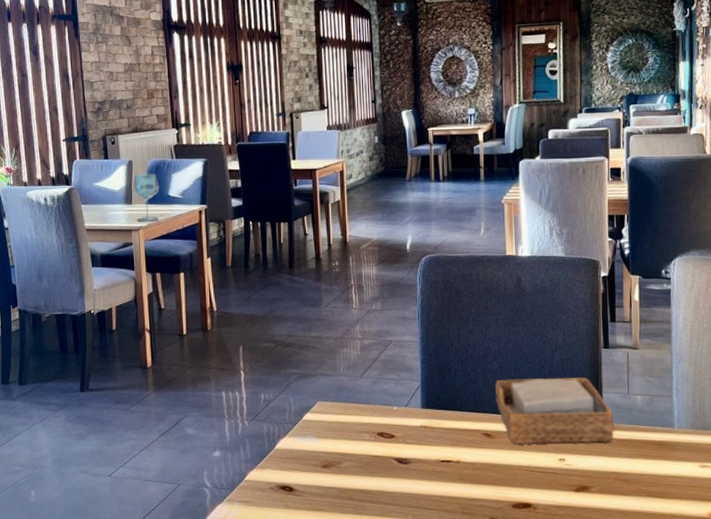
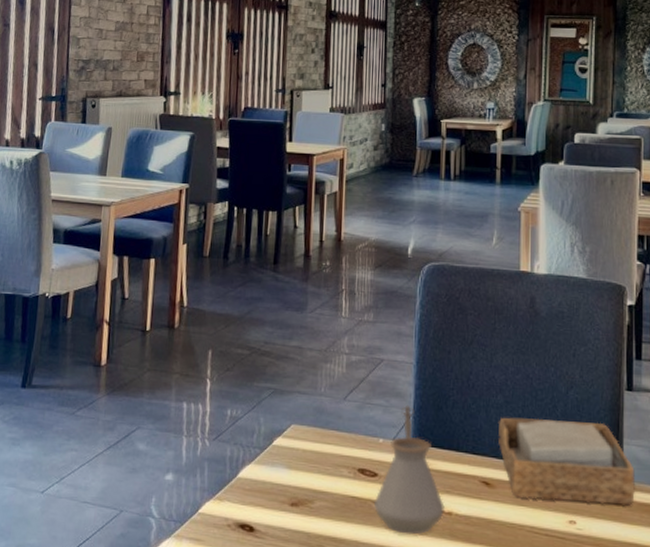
wine glass: present [132,172,160,222] -> none [108,142,139,197]
coffee pot: none [392,377,453,482] -> present [373,404,445,535]

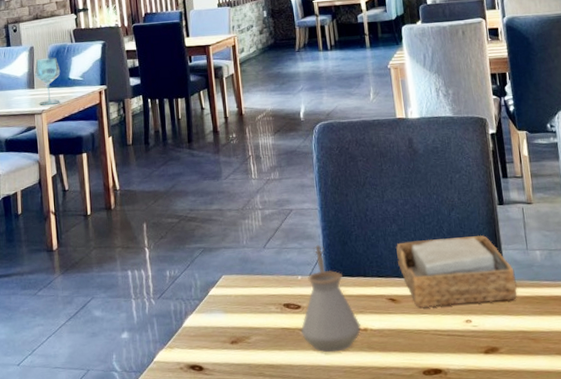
wine glass: none [108,142,139,197] -> present [34,57,61,106]

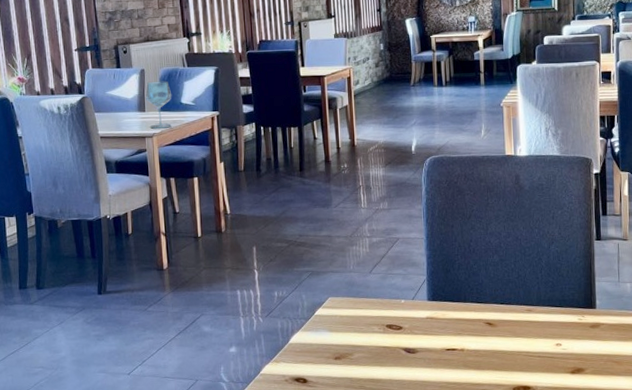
coffee pot: present [300,244,361,353] -> none [401,271,458,370]
napkin holder: present [396,235,518,308] -> none [496,268,606,331]

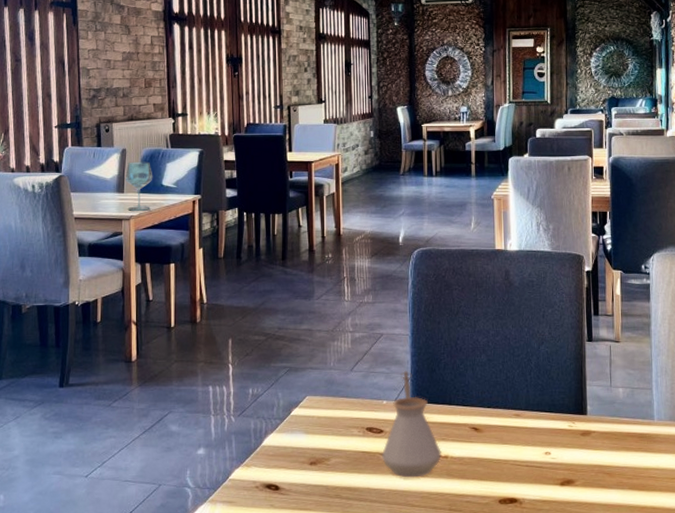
coffee pot: none [401,271,458,370] -> present [381,370,442,478]

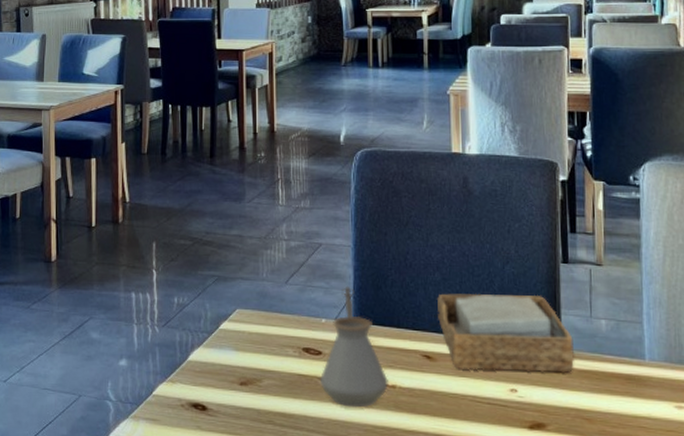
wine glass: present [124,161,153,211] -> none [44,48,74,101]
napkin holder: none [483,370,597,438] -> present [437,293,574,373]

